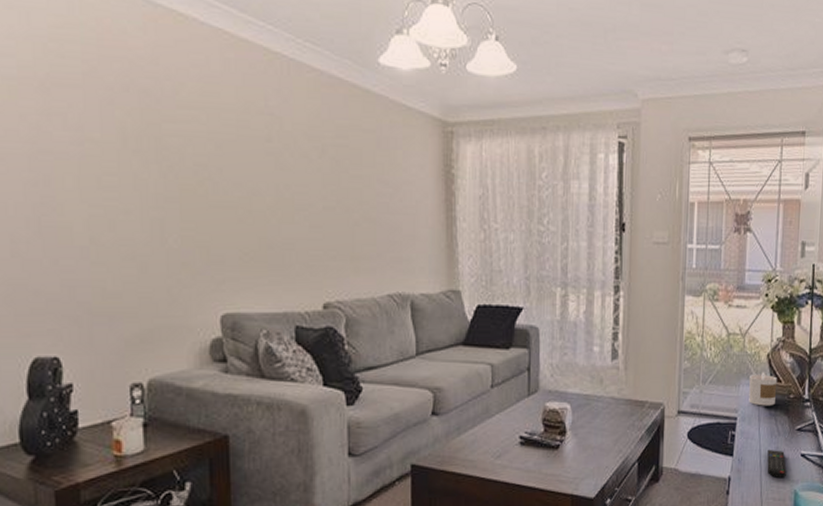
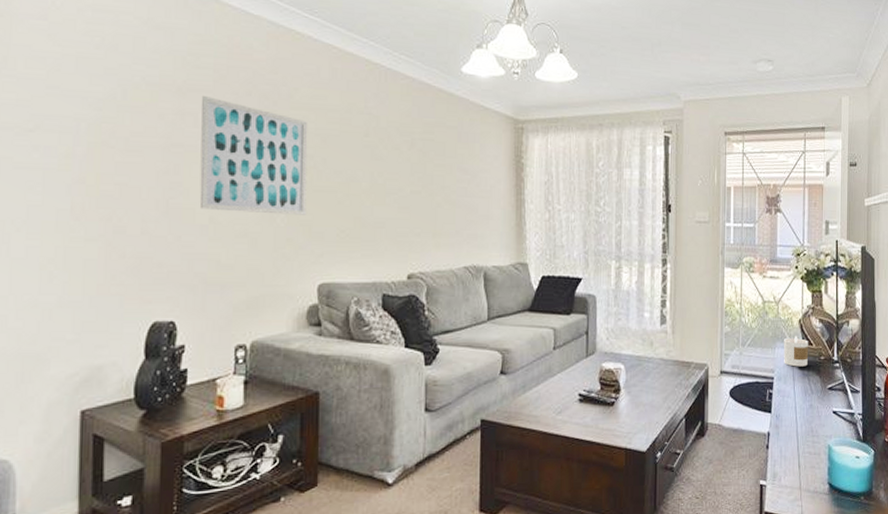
wall art: none [71,92,202,235] -> present [199,96,308,215]
remote control: present [767,449,787,478] -> none [802,406,820,433]

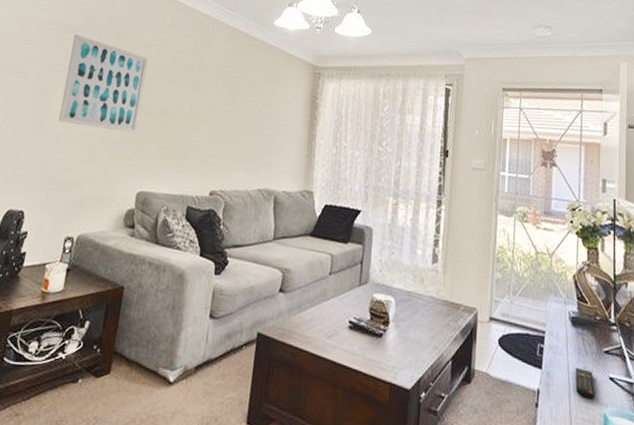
candle: present [783,336,809,367] -> none [556,291,584,325]
remote control: none [802,406,820,433] -> present [575,367,595,399]

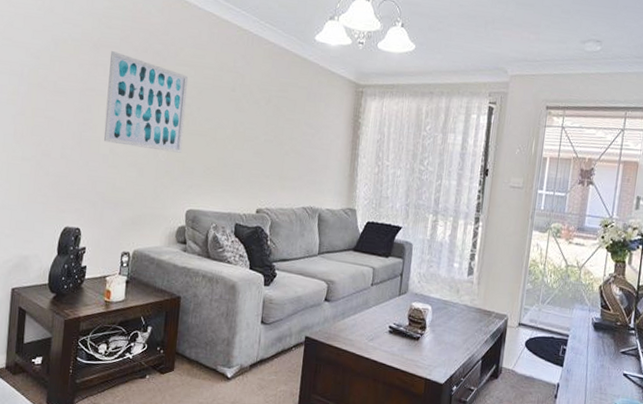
remote control: present [575,367,595,399] -> none [592,365,609,391]

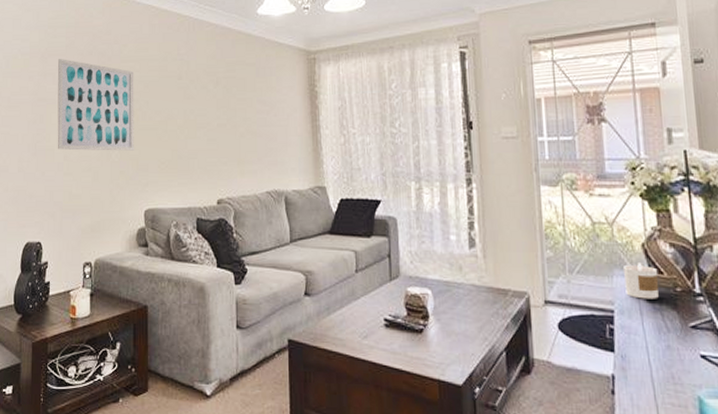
candle: none [580,300,607,330] -> present [622,263,659,299]

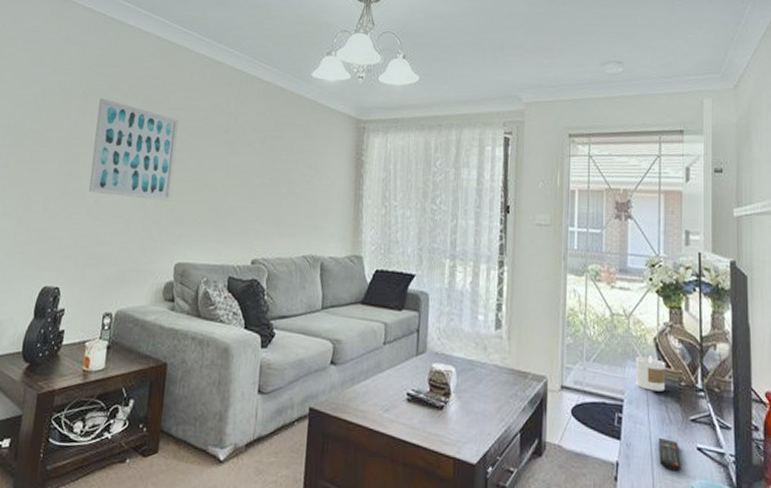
remote control: none [656,347,684,380] -> present [659,437,681,471]

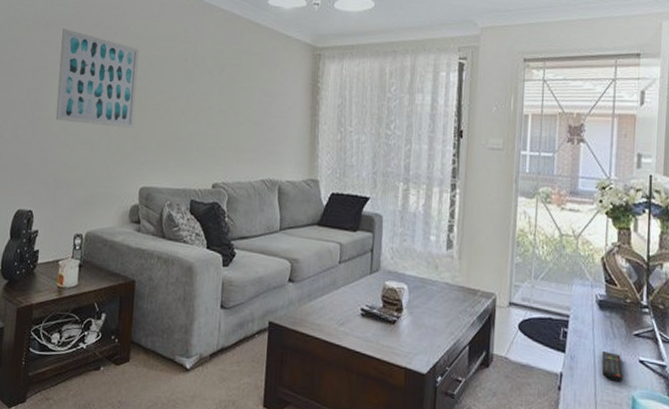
candle: present [635,355,666,392] -> none [582,274,613,308]

